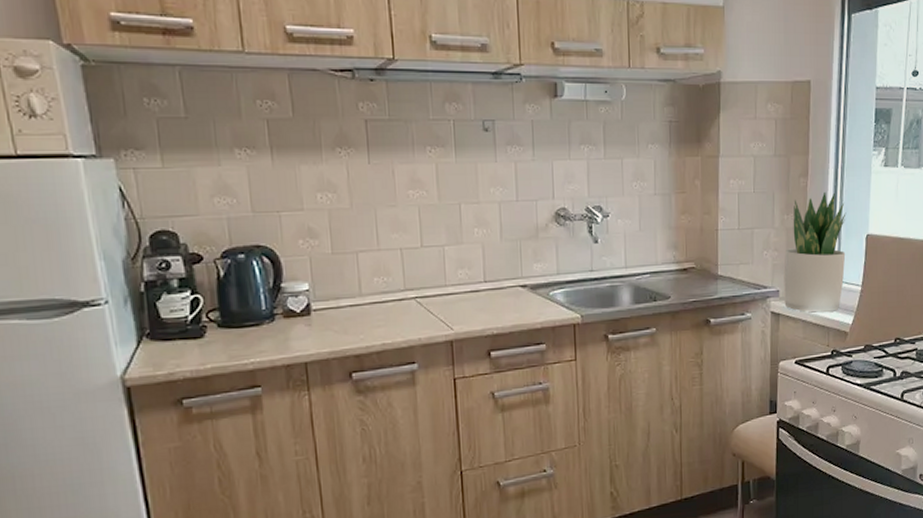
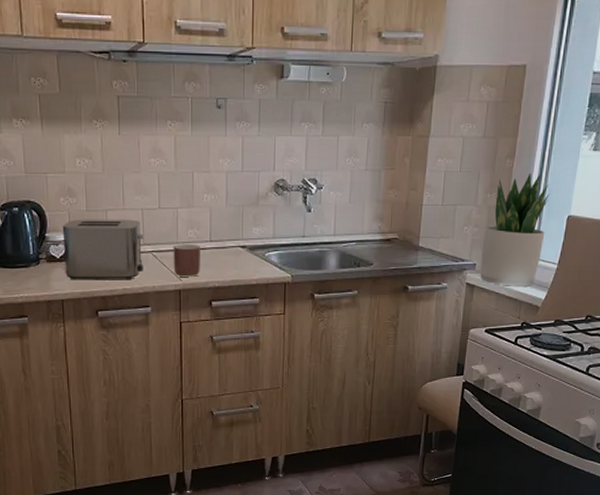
toaster: none [302,261,406,338] -> present [62,219,144,280]
mug: none [441,286,475,326] -> present [173,244,202,278]

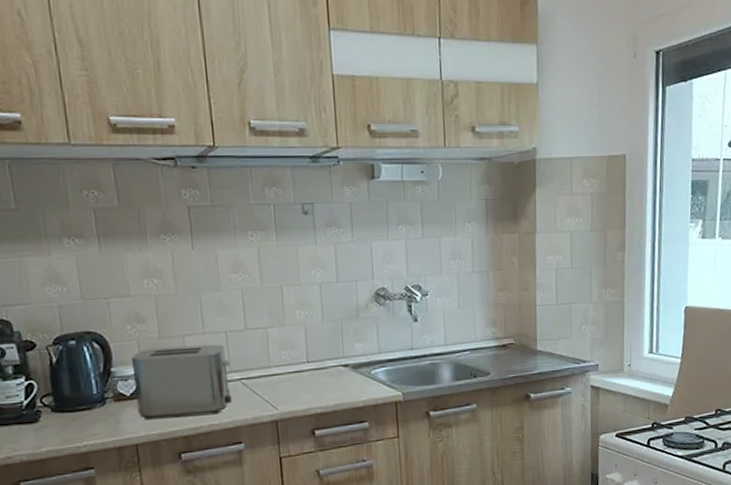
mug: present [173,244,202,278] -> none [265,367,299,406]
planter: present [480,174,550,288] -> none [602,265,665,386]

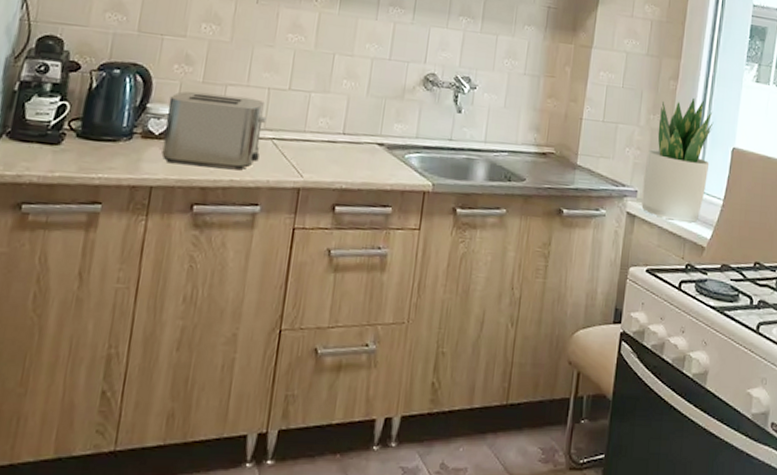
planter: none [602,265,665,386] -> present [641,98,714,223]

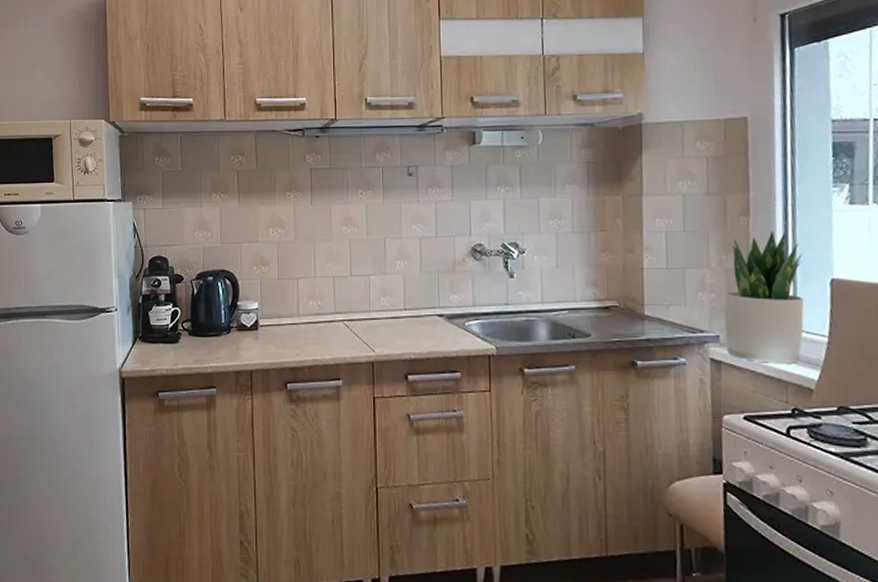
toaster: present [161,91,267,171] -> none [254,287,335,351]

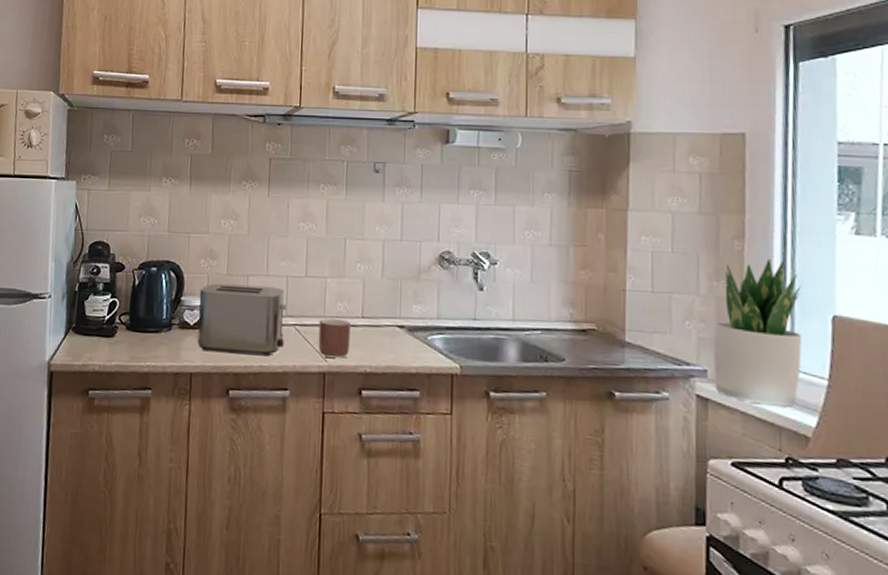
toaster: none [254,287,335,351] -> present [197,283,287,357]
mug: none [365,313,395,349] -> present [318,318,352,359]

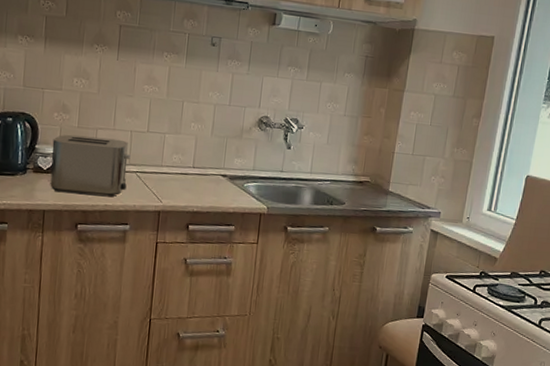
mug: present [318,318,352,359] -> none [155,167,184,201]
planter: present [713,259,803,408] -> none [443,134,511,239]

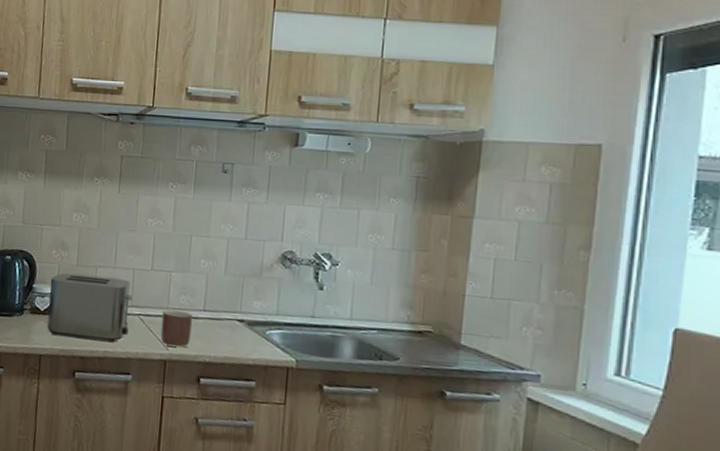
mug: none [155,167,184,201] -> present [160,310,194,349]

